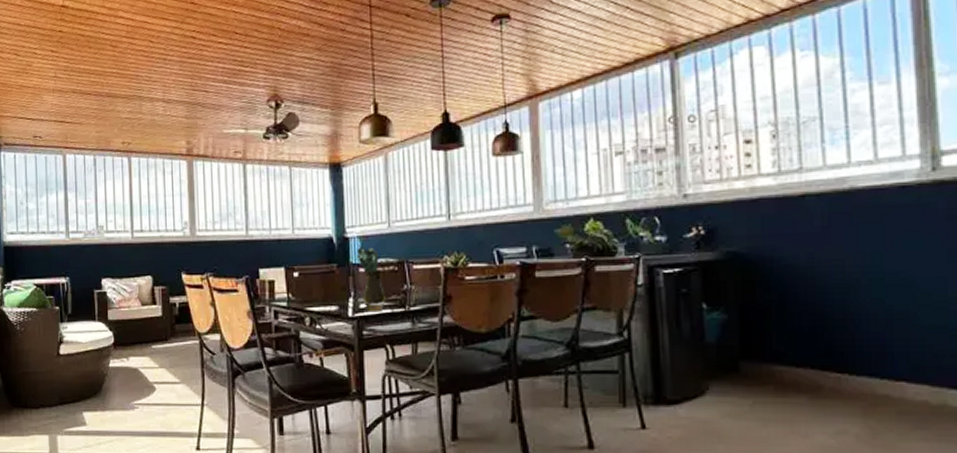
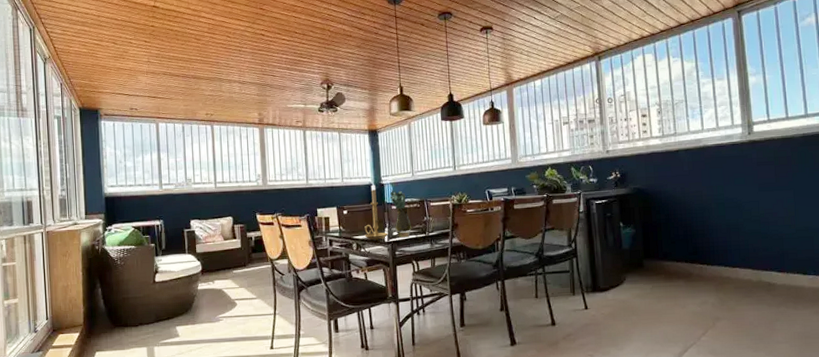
candle holder: none [321,238,353,314] -> present [364,184,388,241]

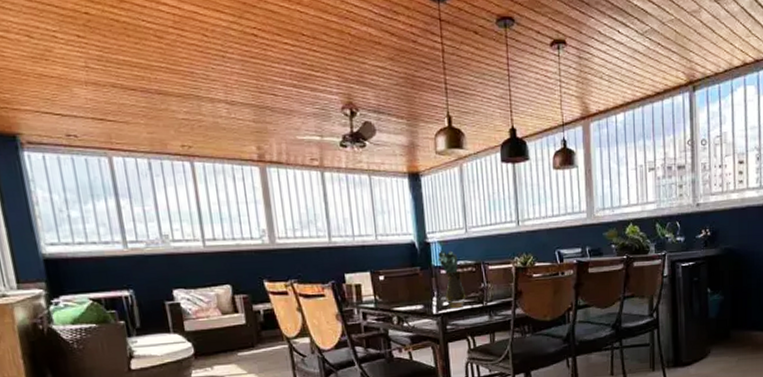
candle holder: present [364,184,388,241] -> none [407,243,437,313]

